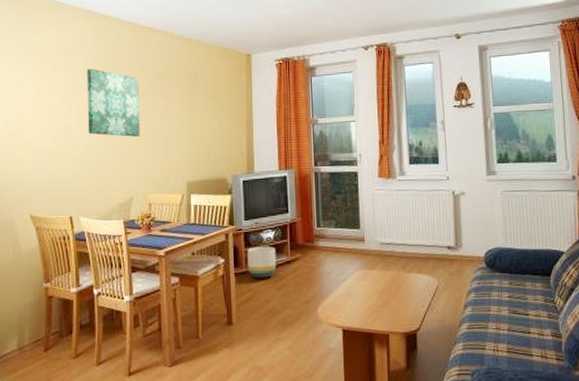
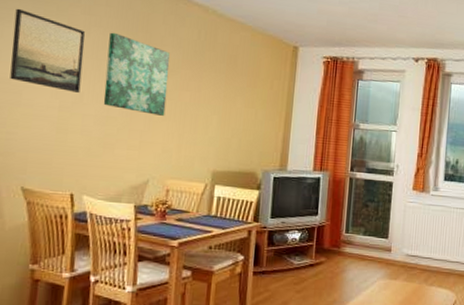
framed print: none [11,60,68,126] -> present [10,8,85,93]
planter: present [247,246,277,278] -> none [268,246,300,280]

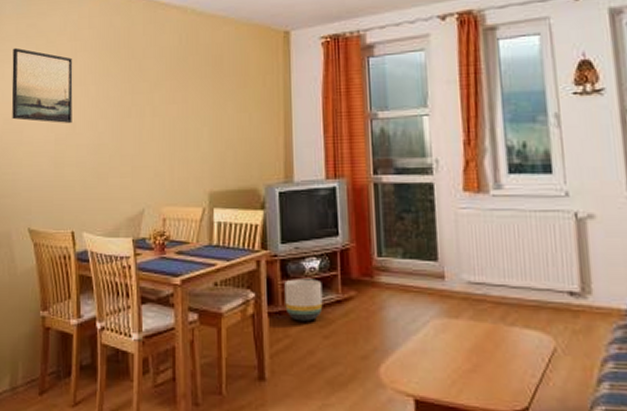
wall art: present [103,32,170,116] -> none [94,54,154,136]
planter: none [268,246,300,280] -> present [284,279,323,321]

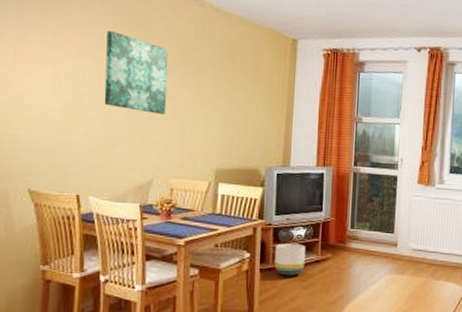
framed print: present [11,47,73,123] -> none [10,8,83,93]
wall art: none [94,54,154,136] -> present [104,30,168,114]

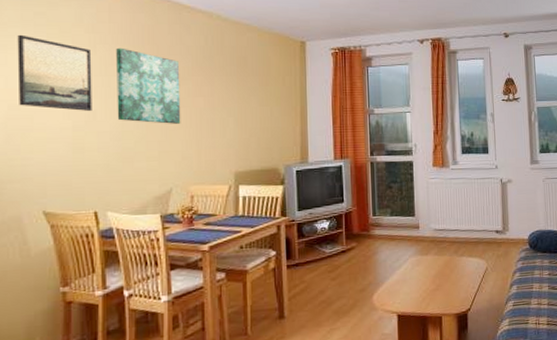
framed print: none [10,8,83,93] -> present [17,34,92,111]
planter: present [274,243,306,276] -> none [300,236,331,270]

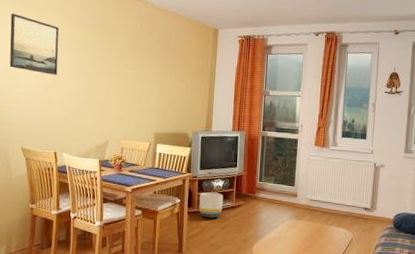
wall art: present [116,47,181,124] -> none [74,27,120,90]
planter: none [300,236,331,270] -> present [199,192,224,218]

